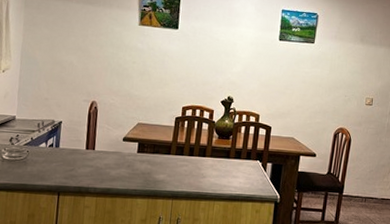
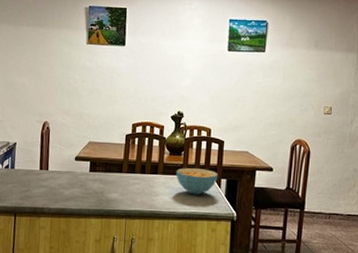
cereal bowl: none [223,151,264,178] -> present [176,168,218,195]

